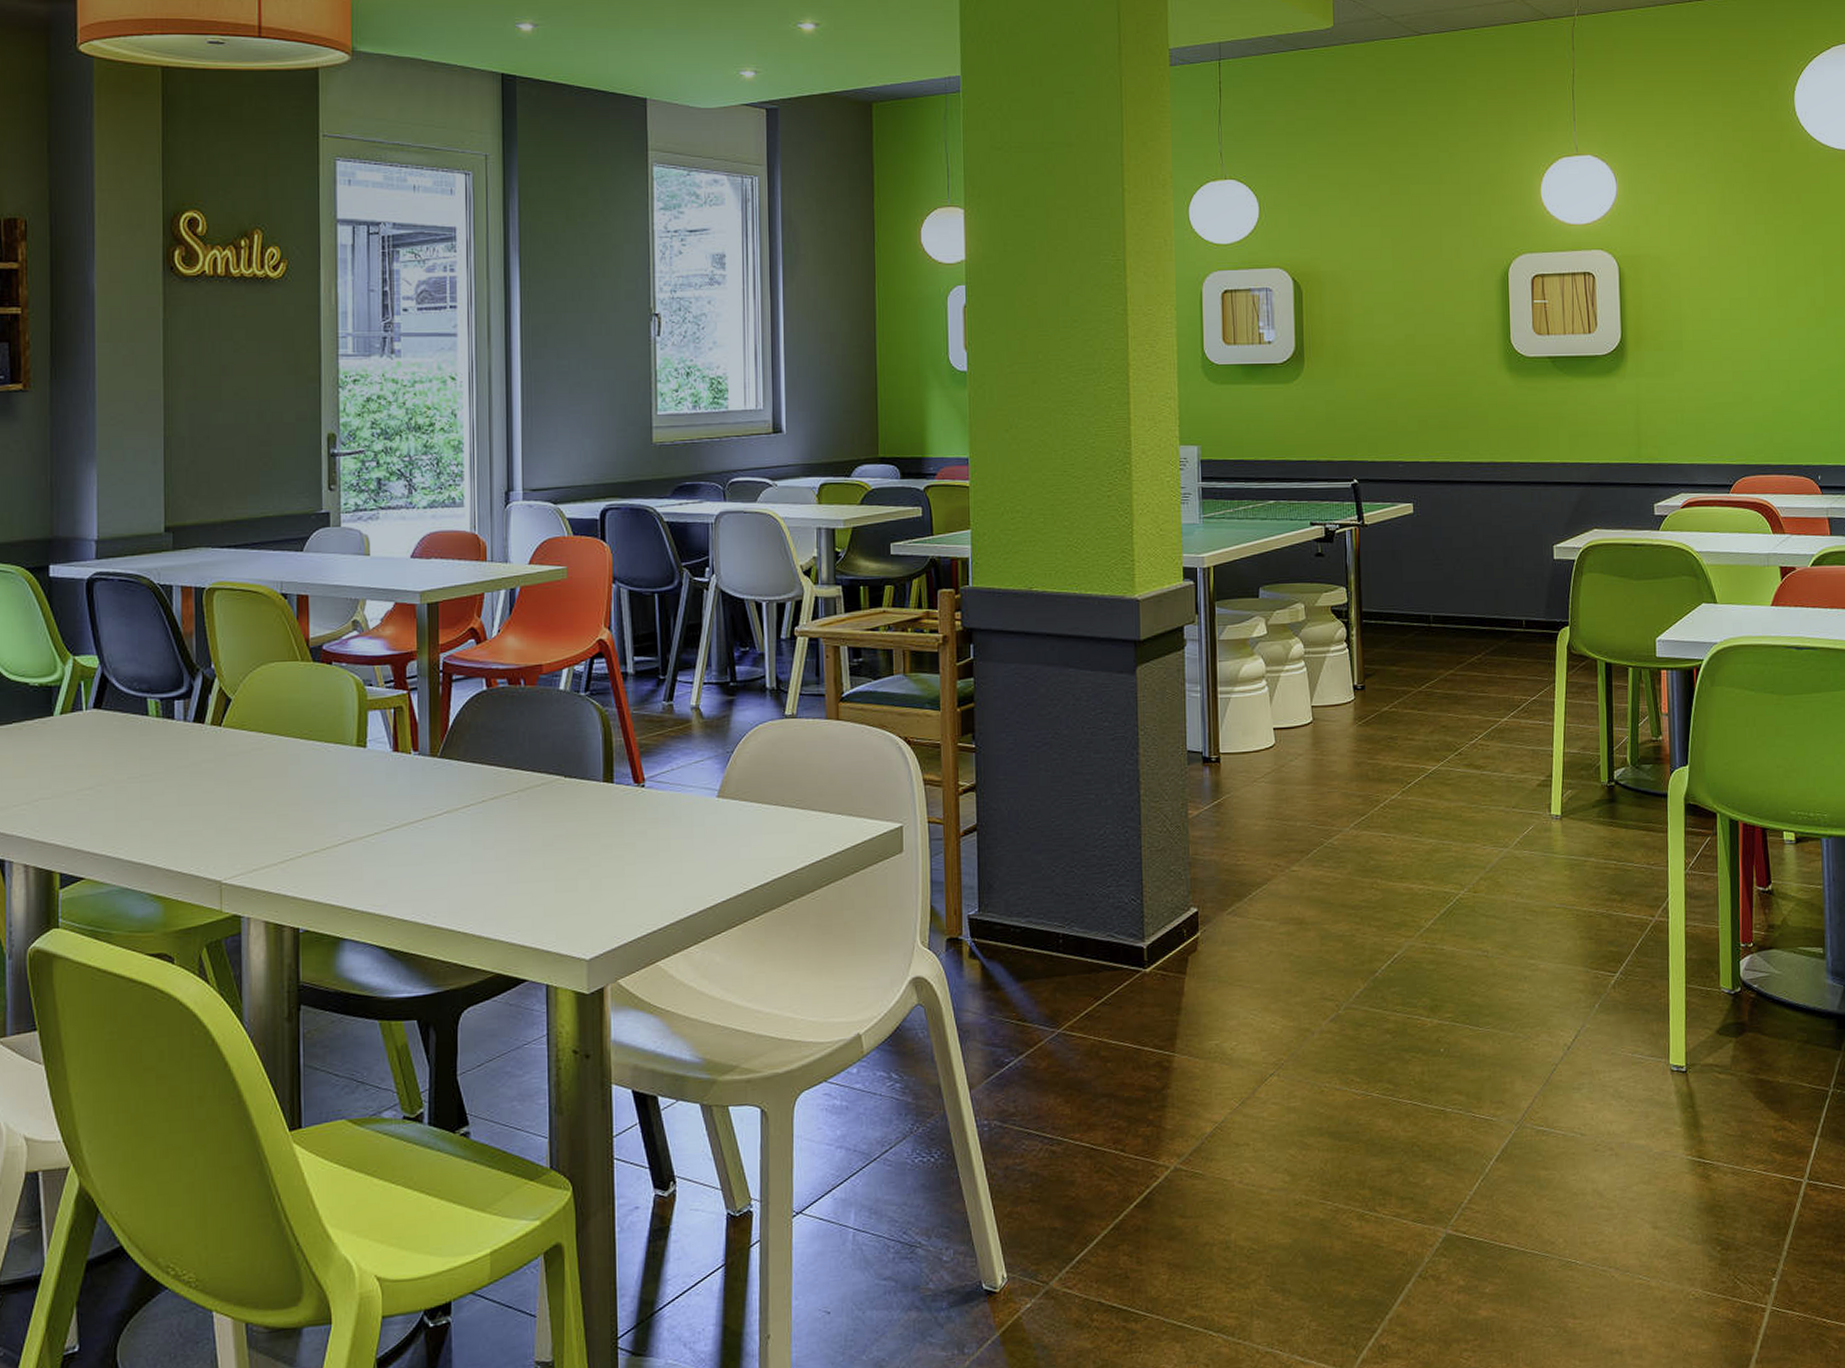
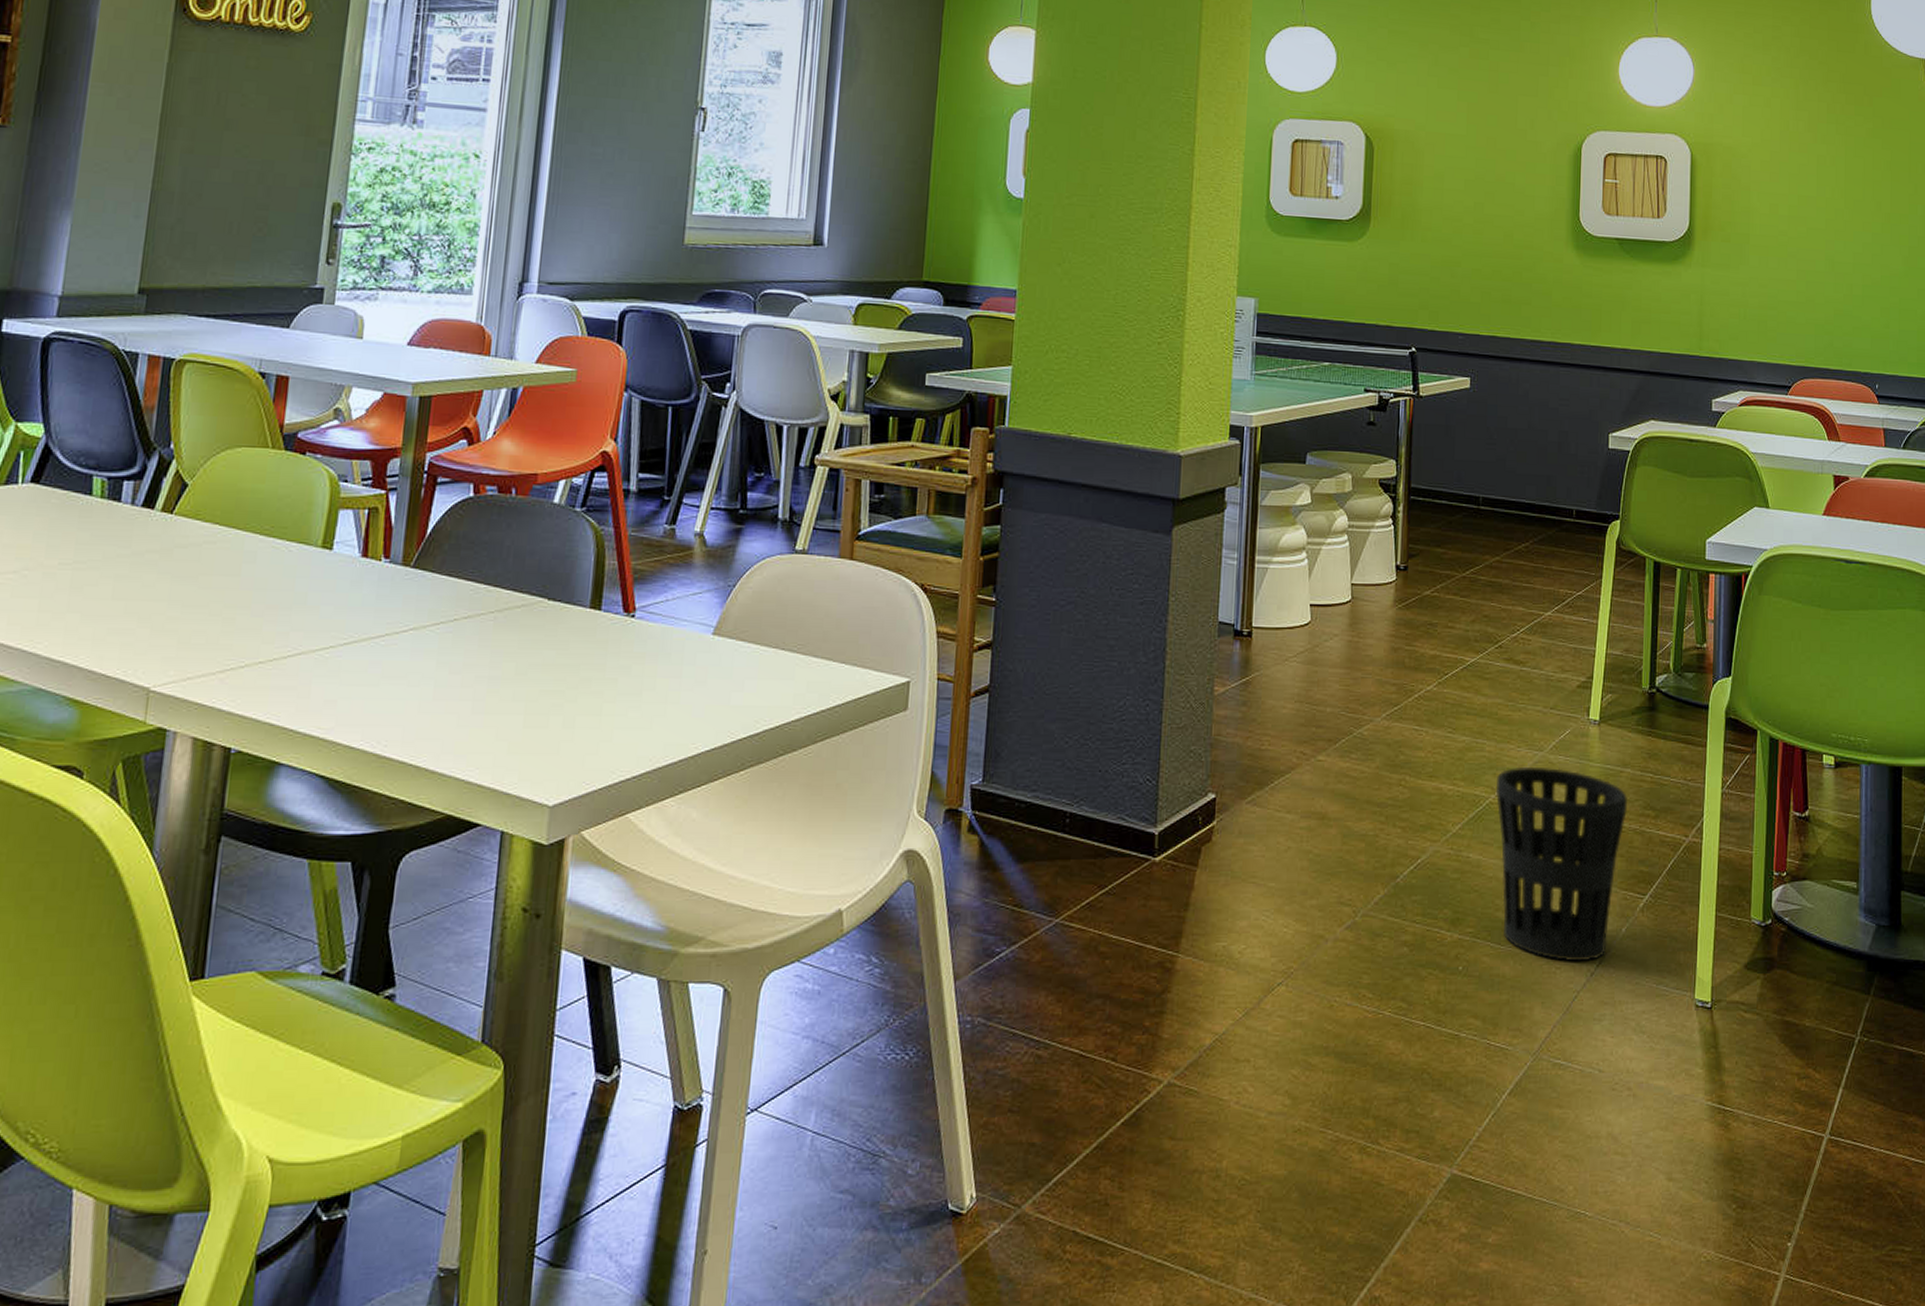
wastebasket: none [1464,862,1593,1039] -> present [1496,766,1627,962]

